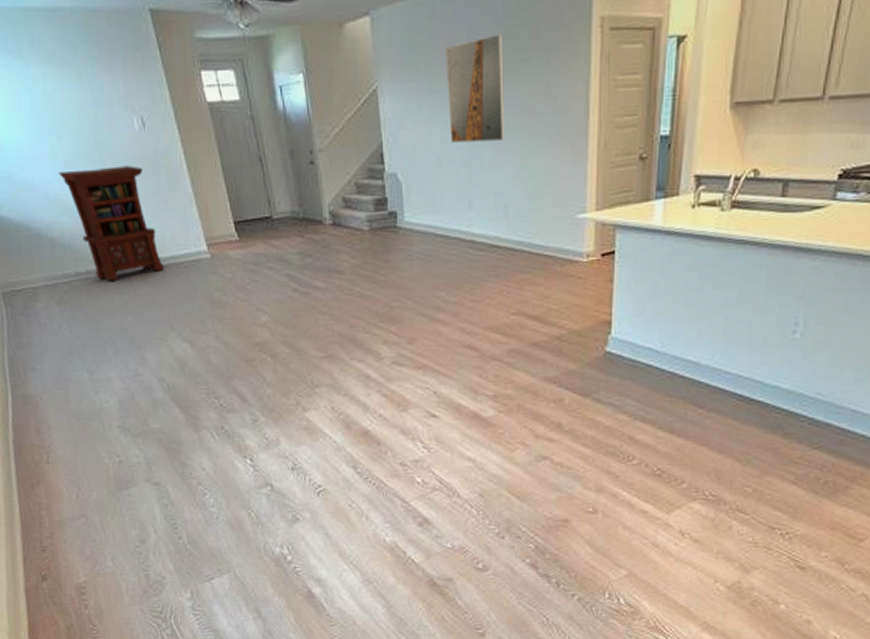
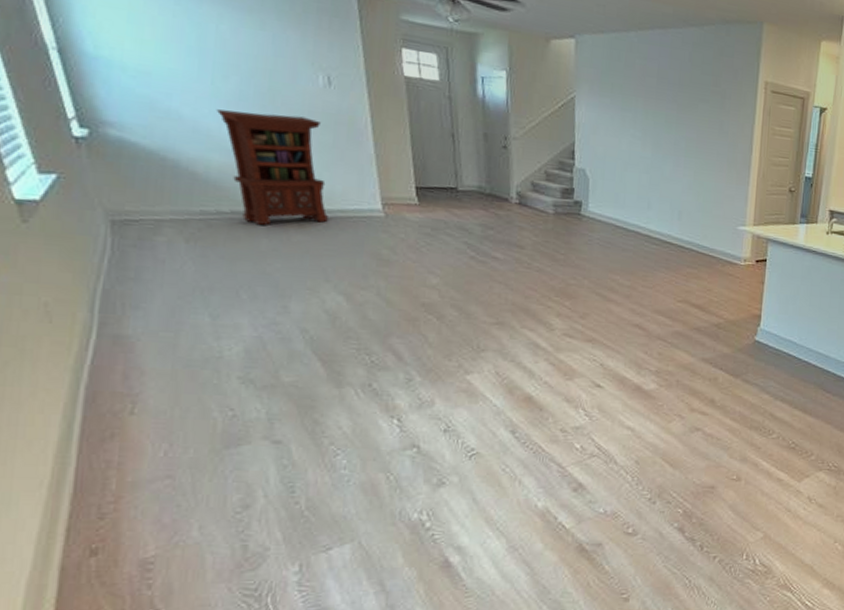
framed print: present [445,35,506,143] -> none [636,76,688,159]

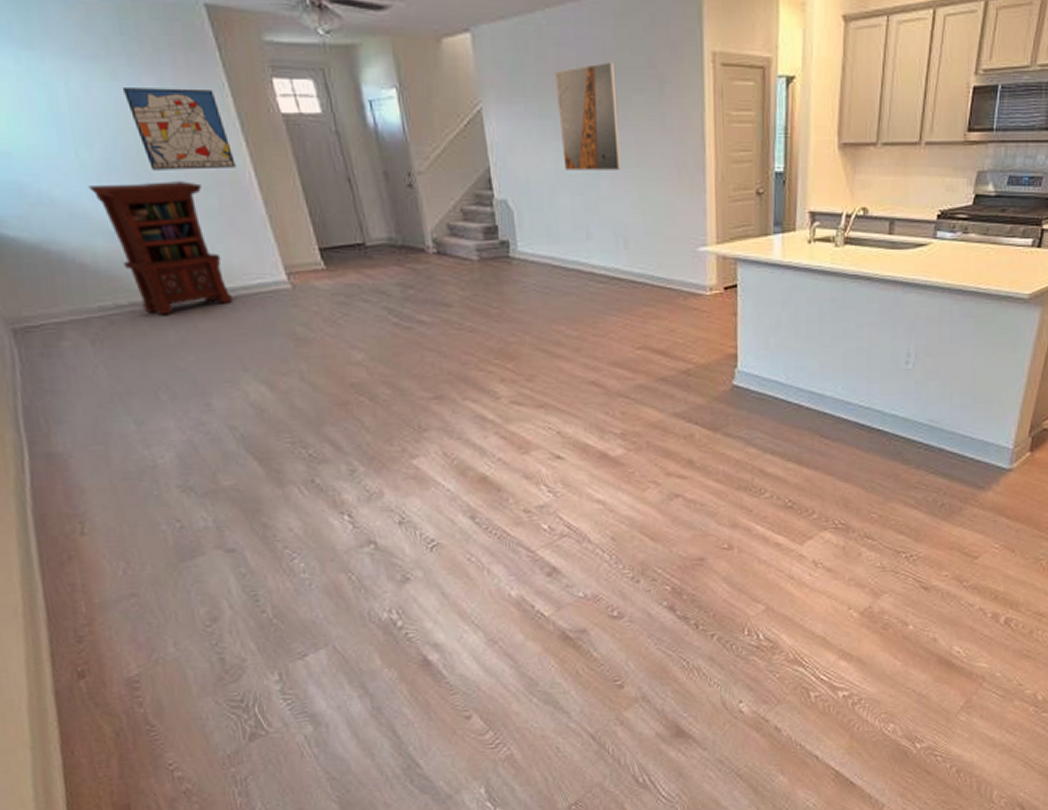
wall art: none [267,36,356,113] -> present [122,88,236,170]
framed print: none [636,76,688,159] -> present [554,62,622,170]

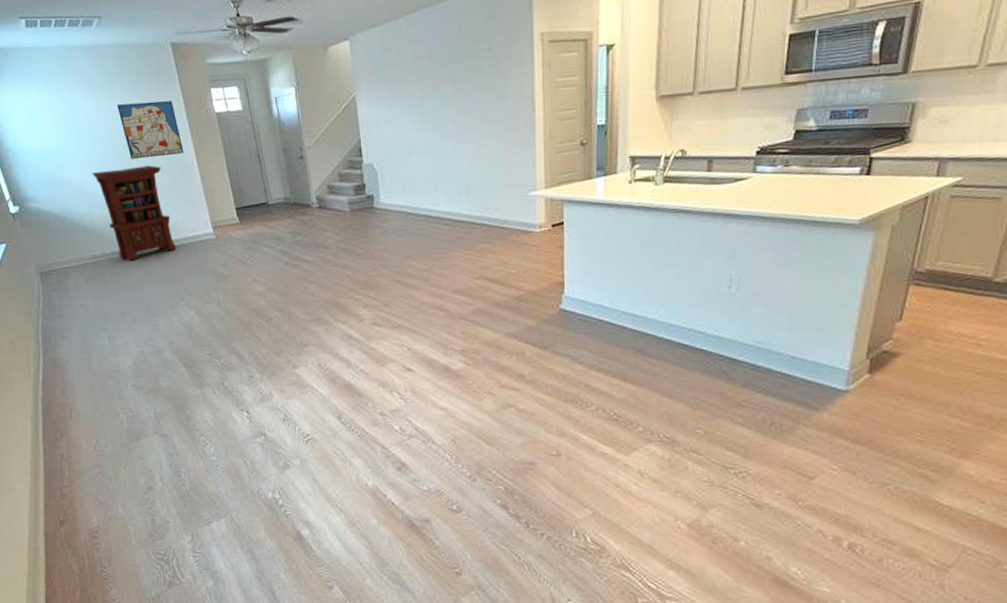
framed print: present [554,62,622,170] -> none [412,50,465,137]

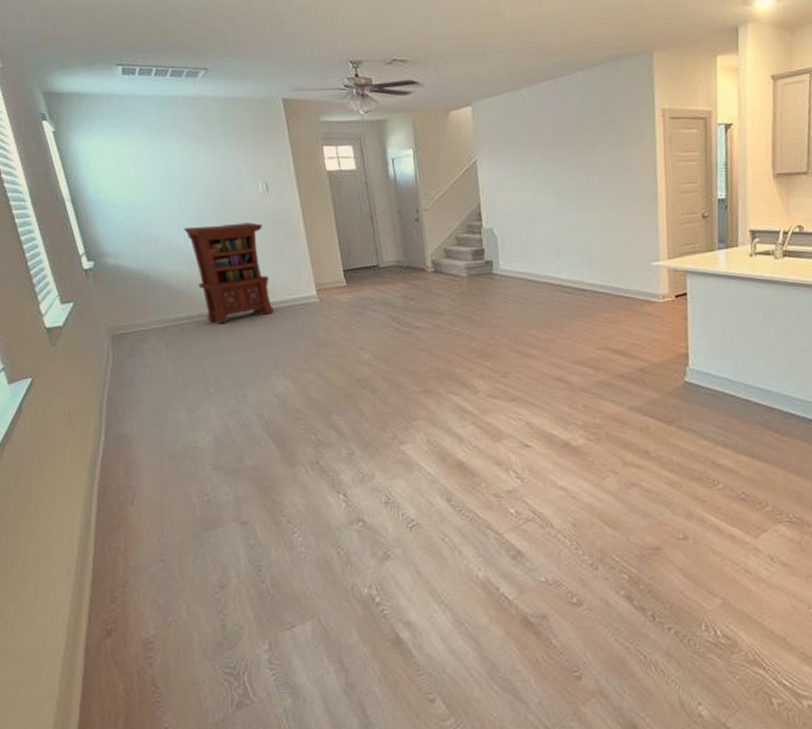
wall art: present [116,101,184,159] -> none [217,156,289,215]

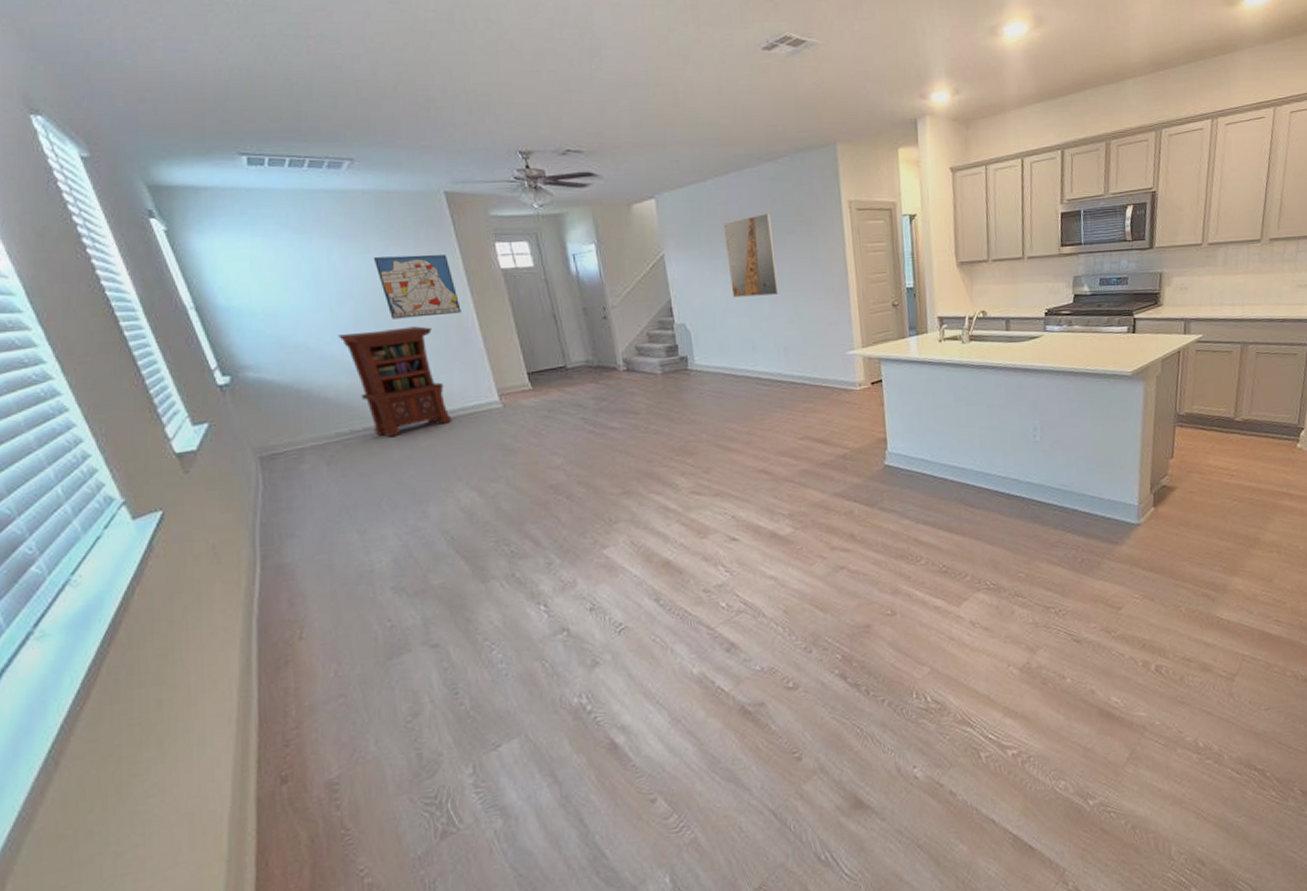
wall art: none [217,156,289,215] -> present [373,254,461,319]
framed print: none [535,121,588,204] -> present [722,213,780,298]

